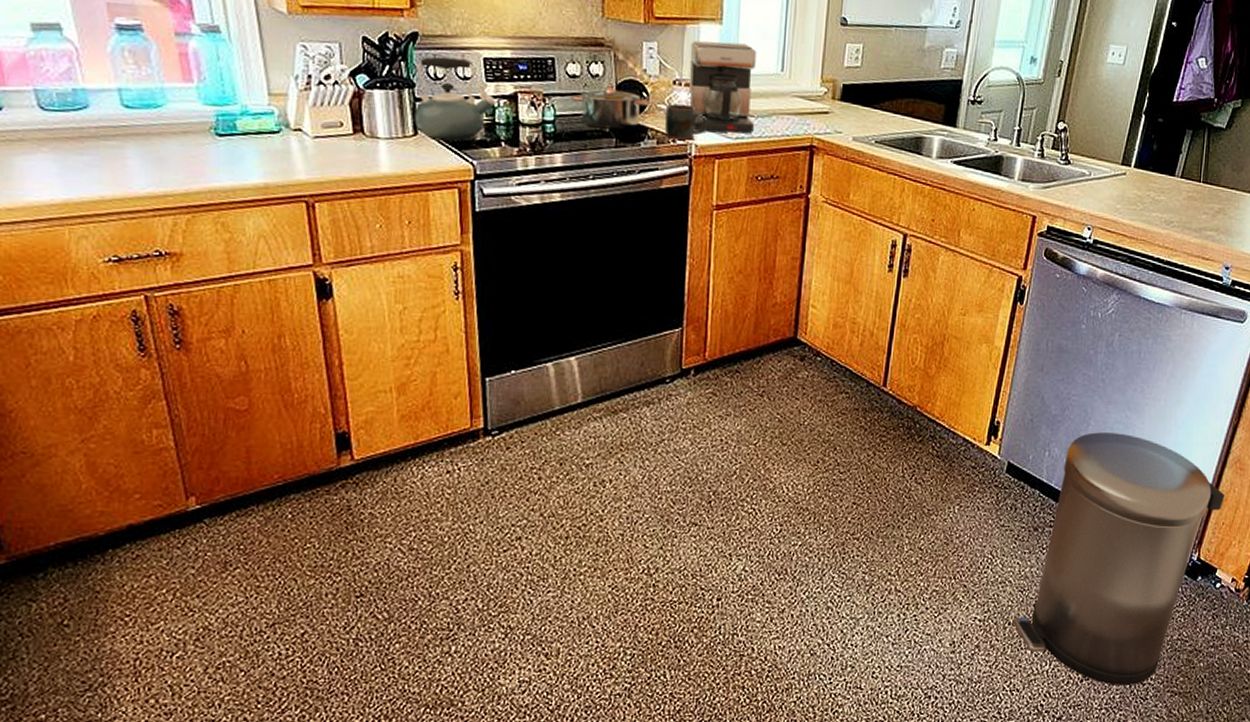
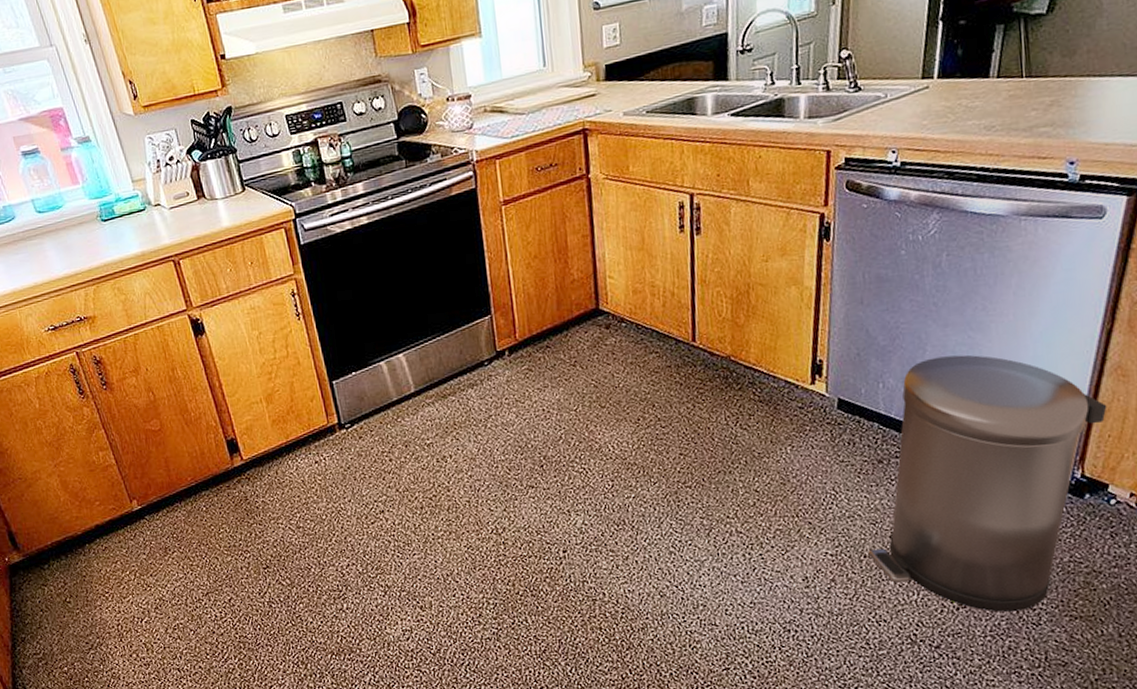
kettle: present [413,56,496,141] -> none [235,119,302,191]
cooking pot: present [571,83,651,130] -> none [361,112,430,155]
mug: present [664,103,708,141] -> none [443,116,484,151]
coffee maker: present [688,40,756,134] -> none [456,49,527,139]

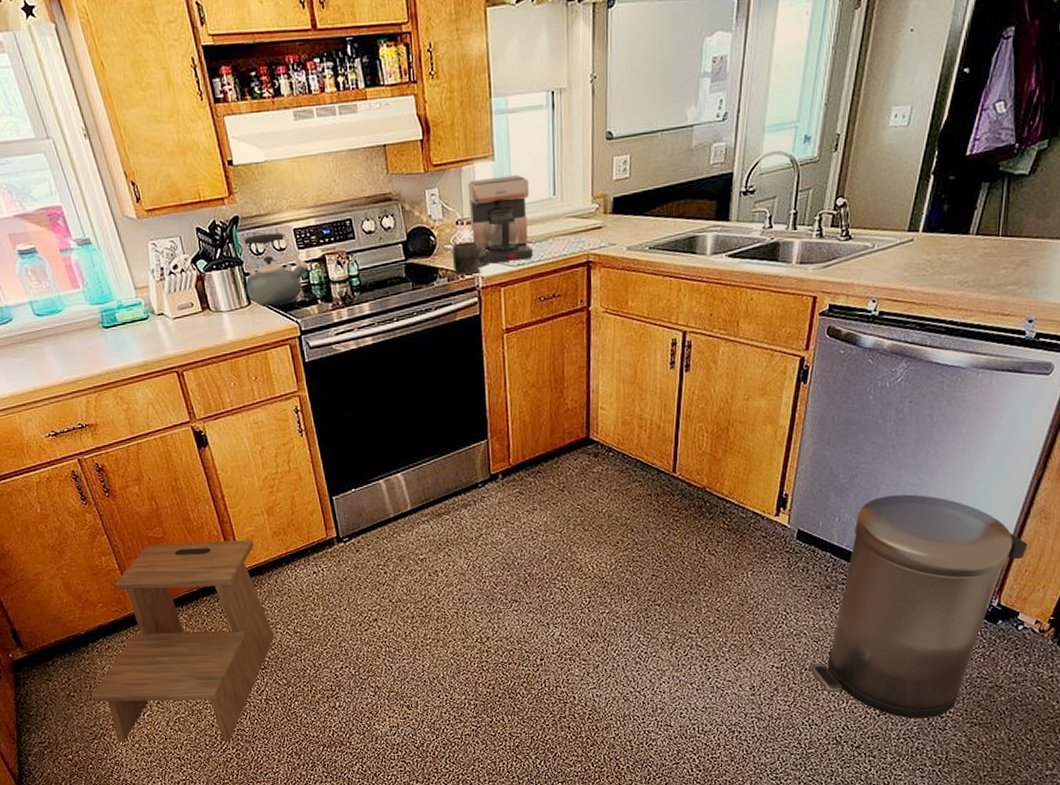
step stool: none [87,429,277,652] -> present [91,540,275,742]
kettle: none [235,119,302,191] -> present [241,232,309,306]
mug: none [443,116,484,151] -> present [451,241,491,276]
coffee maker: none [456,49,527,139] -> present [467,175,533,265]

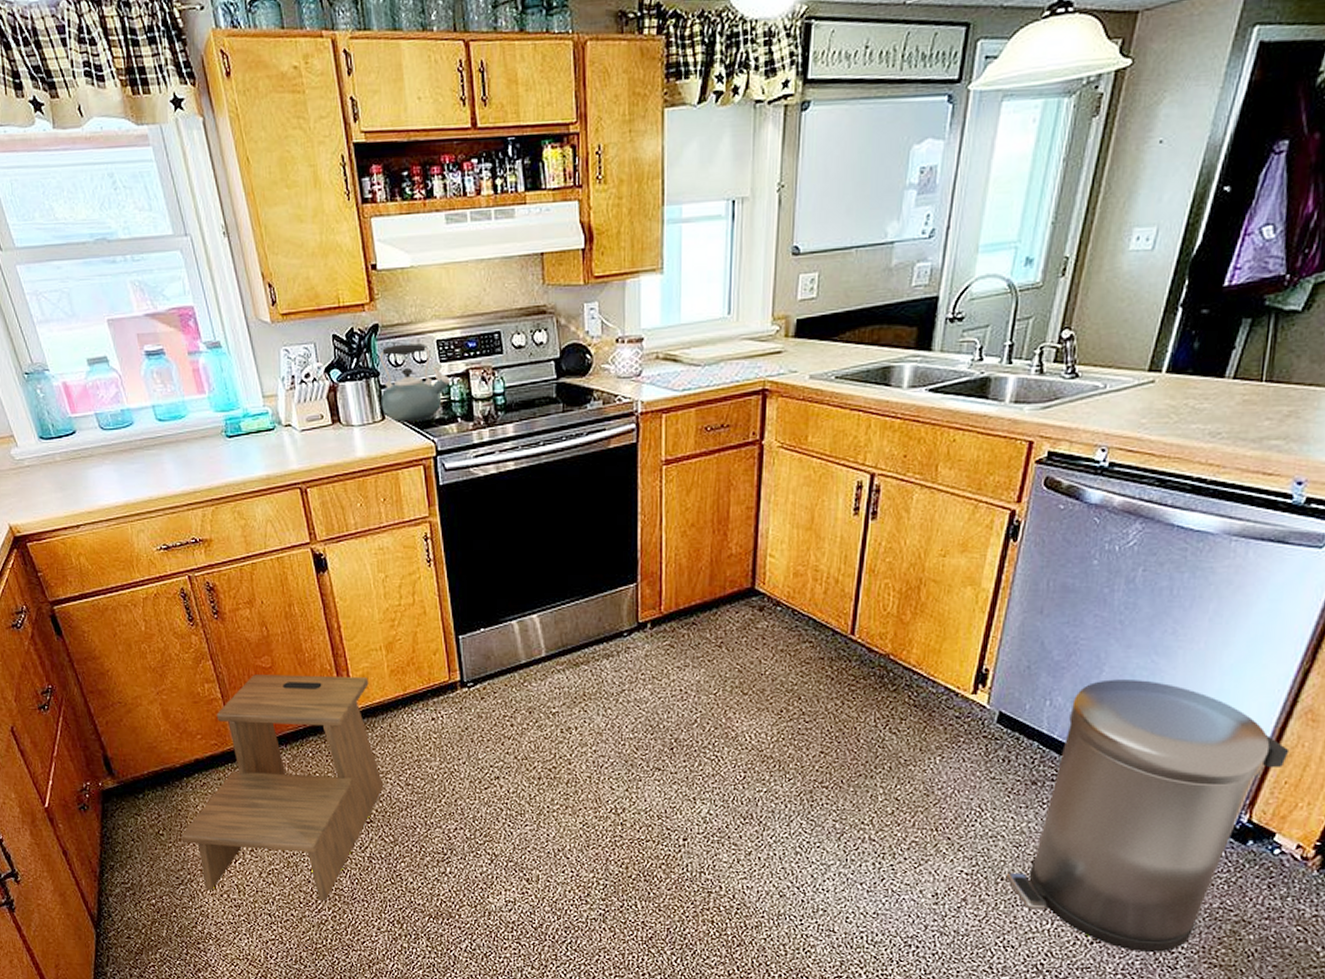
mug: present [451,241,491,276] -> none [609,361,653,399]
coffee maker: present [467,175,533,265] -> none [631,291,701,387]

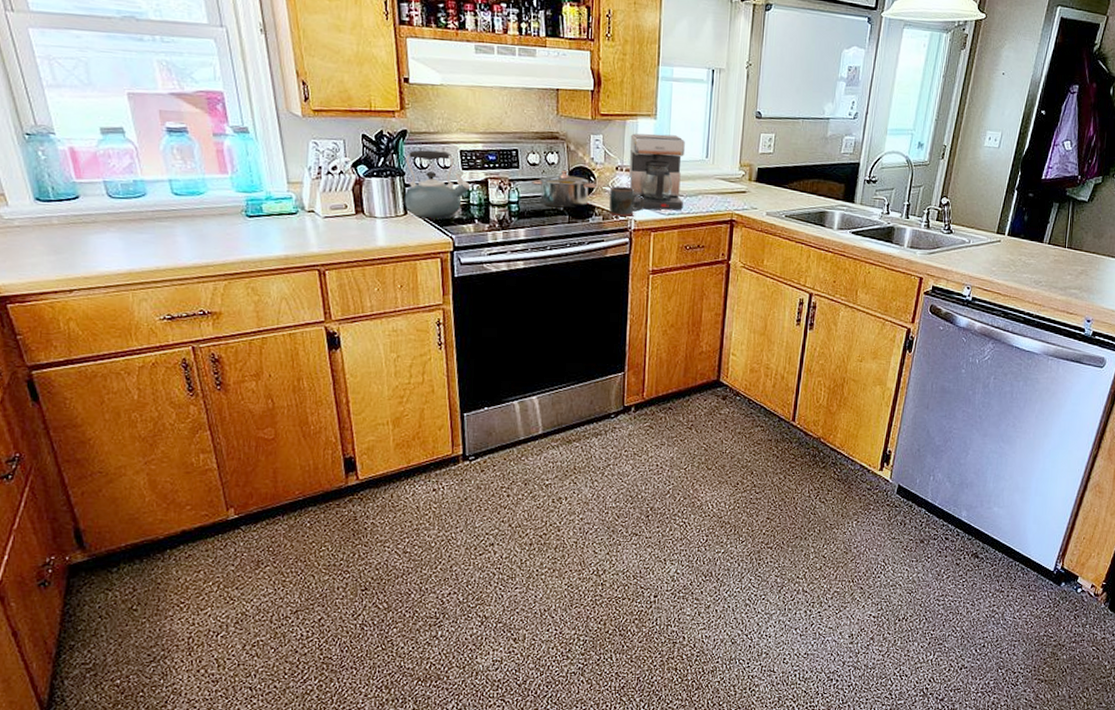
step stool: present [181,674,384,902] -> none [158,446,382,671]
cooking pot: none [518,349,595,395] -> present [532,170,598,209]
mug: none [609,361,653,399] -> present [608,186,645,217]
coffee maker: none [631,291,701,387] -> present [629,133,685,211]
pedal bin: present [1005,679,1290,952] -> none [902,460,1086,673]

